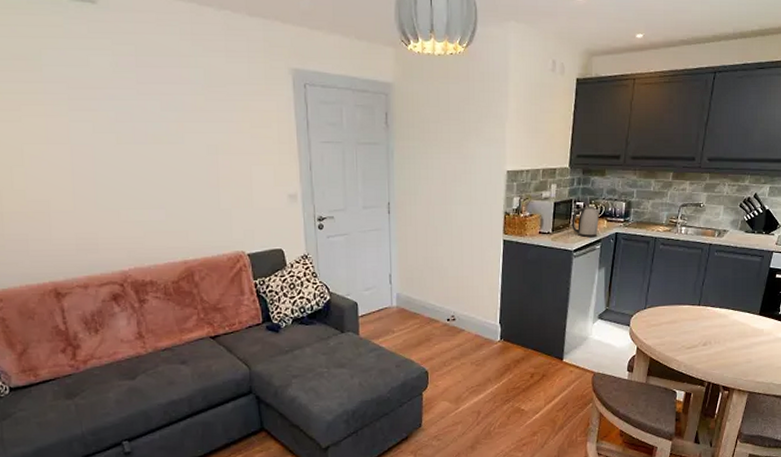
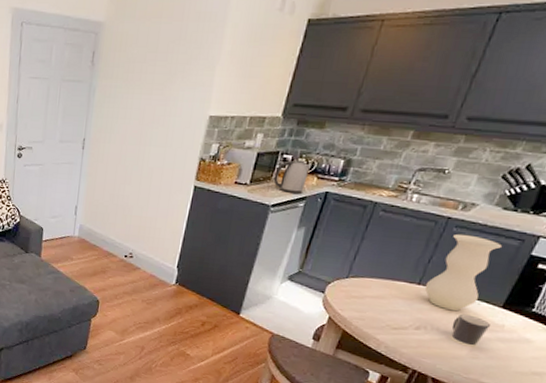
vase: none [704,257,751,324] -> present [424,233,503,312]
mug: none [728,325,754,353] -> present [450,313,490,347]

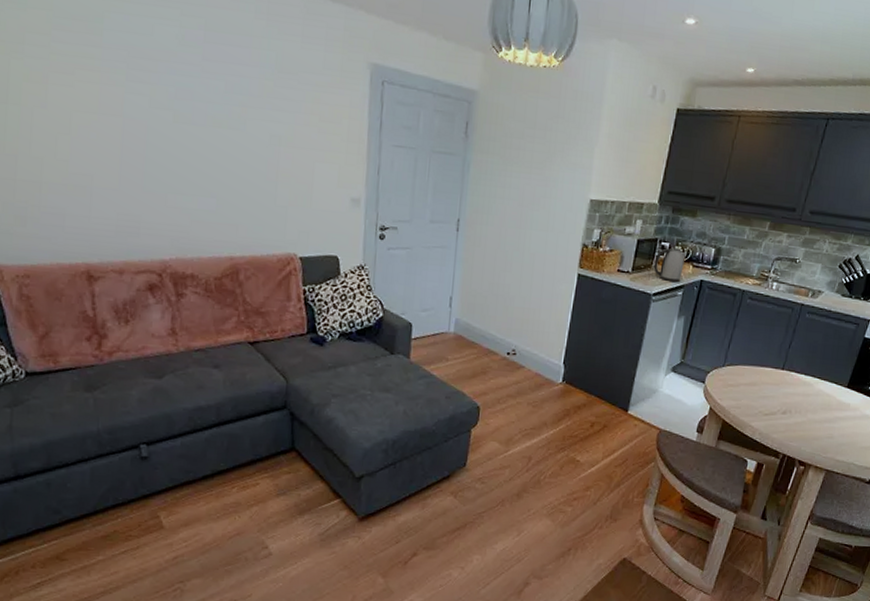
vase: present [424,233,503,312] -> none [787,319,844,394]
mug: present [450,313,490,347] -> none [810,395,839,427]

